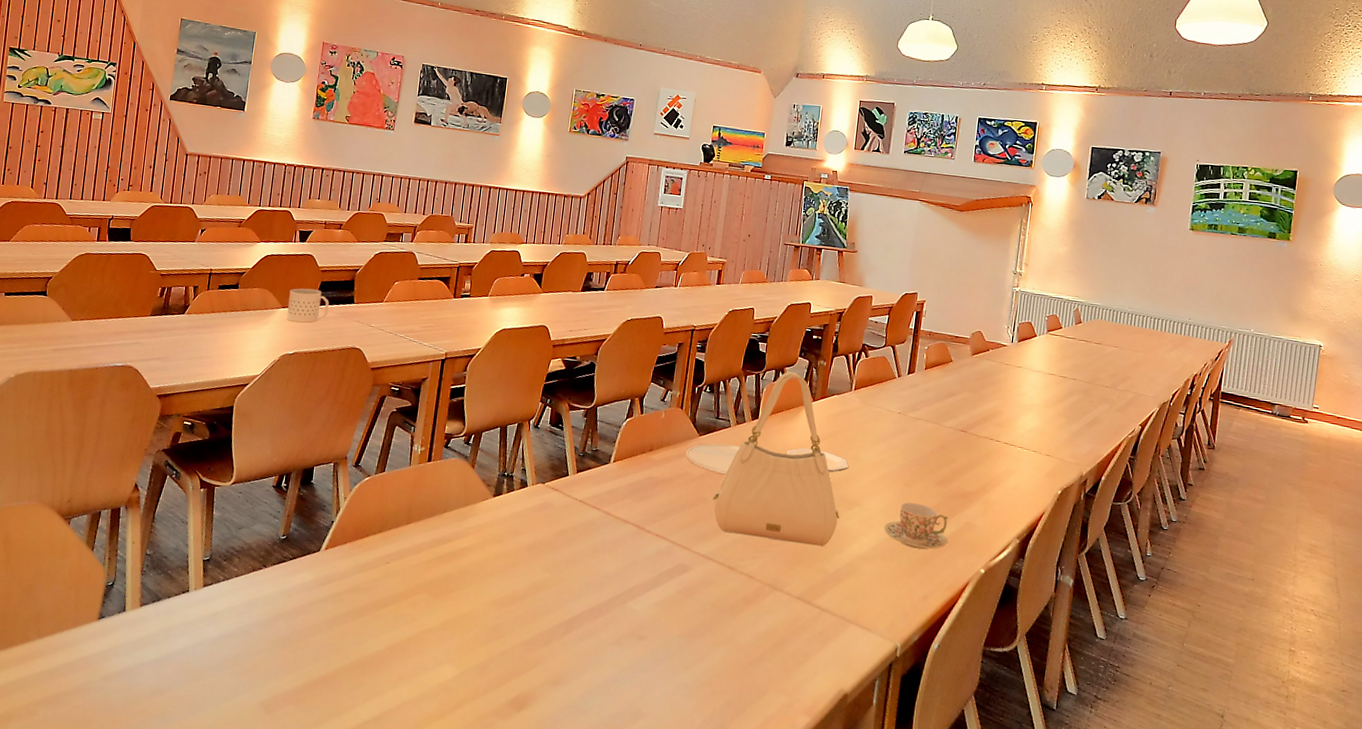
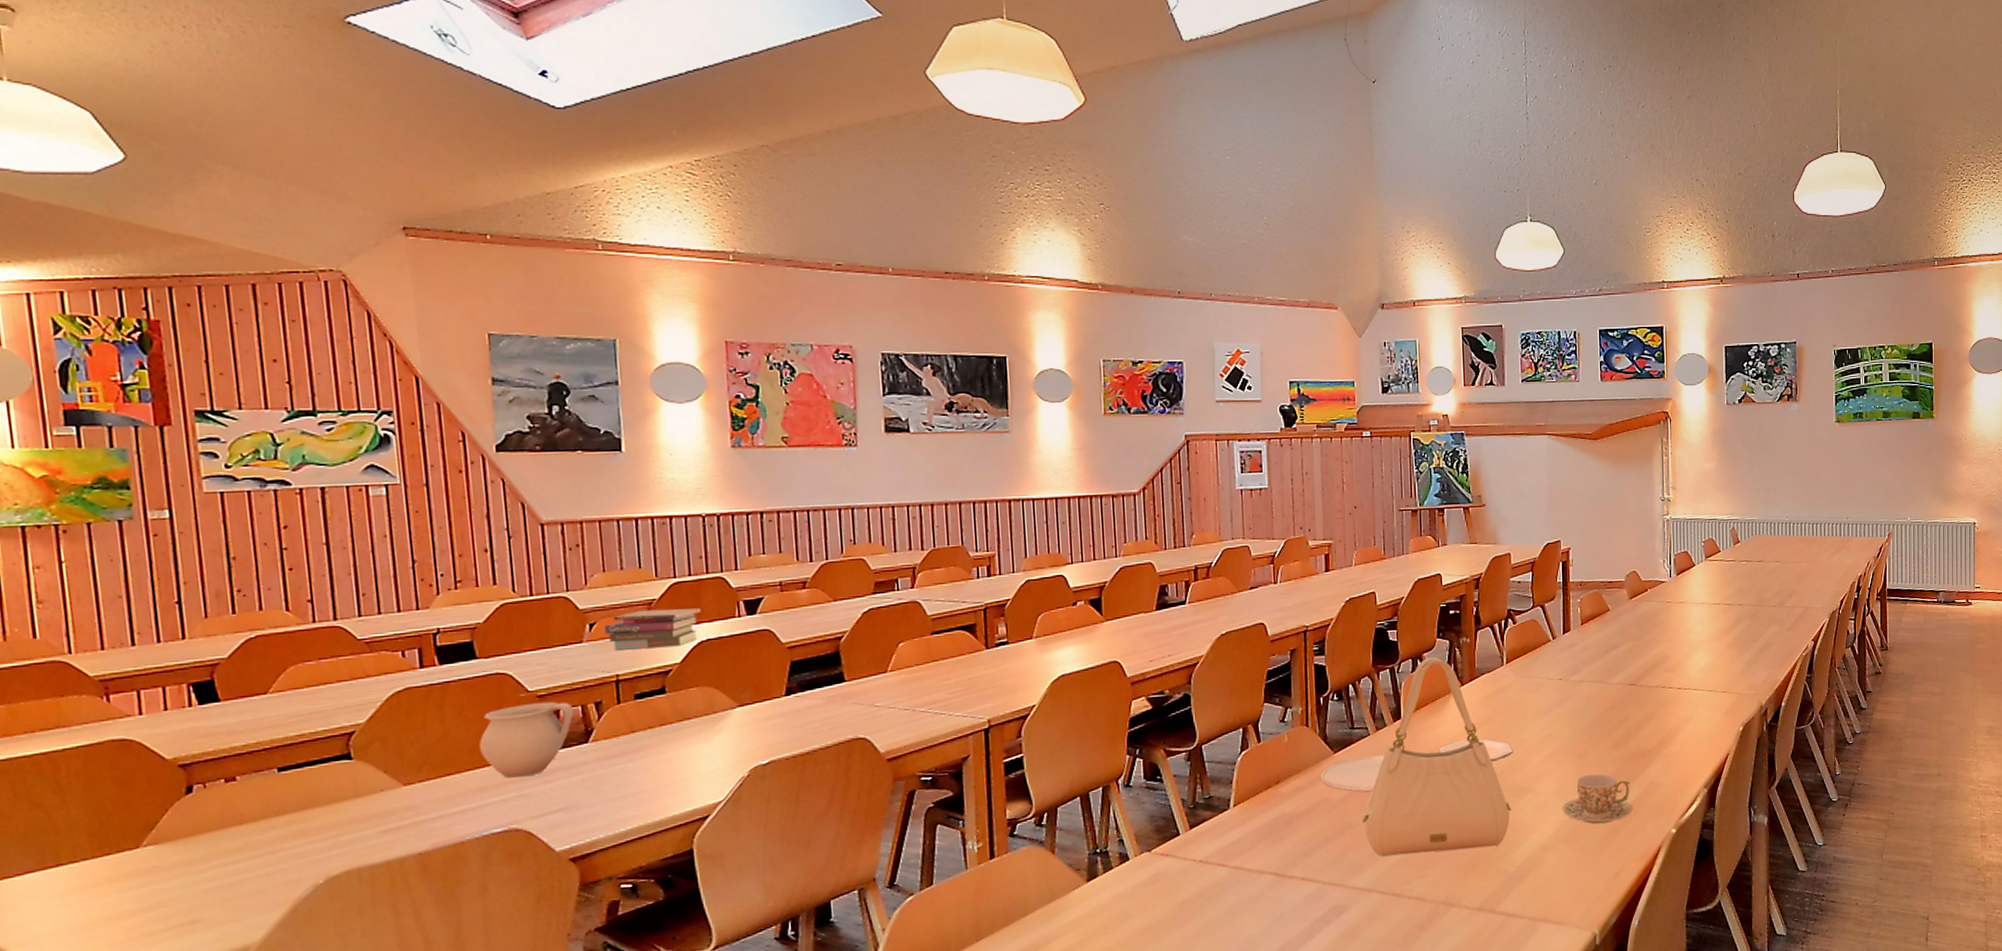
jug: none [119,278,180,330] -> present [478,701,573,778]
books: none [210,225,272,257] -> present [605,608,701,651]
mug: present [286,288,329,323] -> none [746,673,810,723]

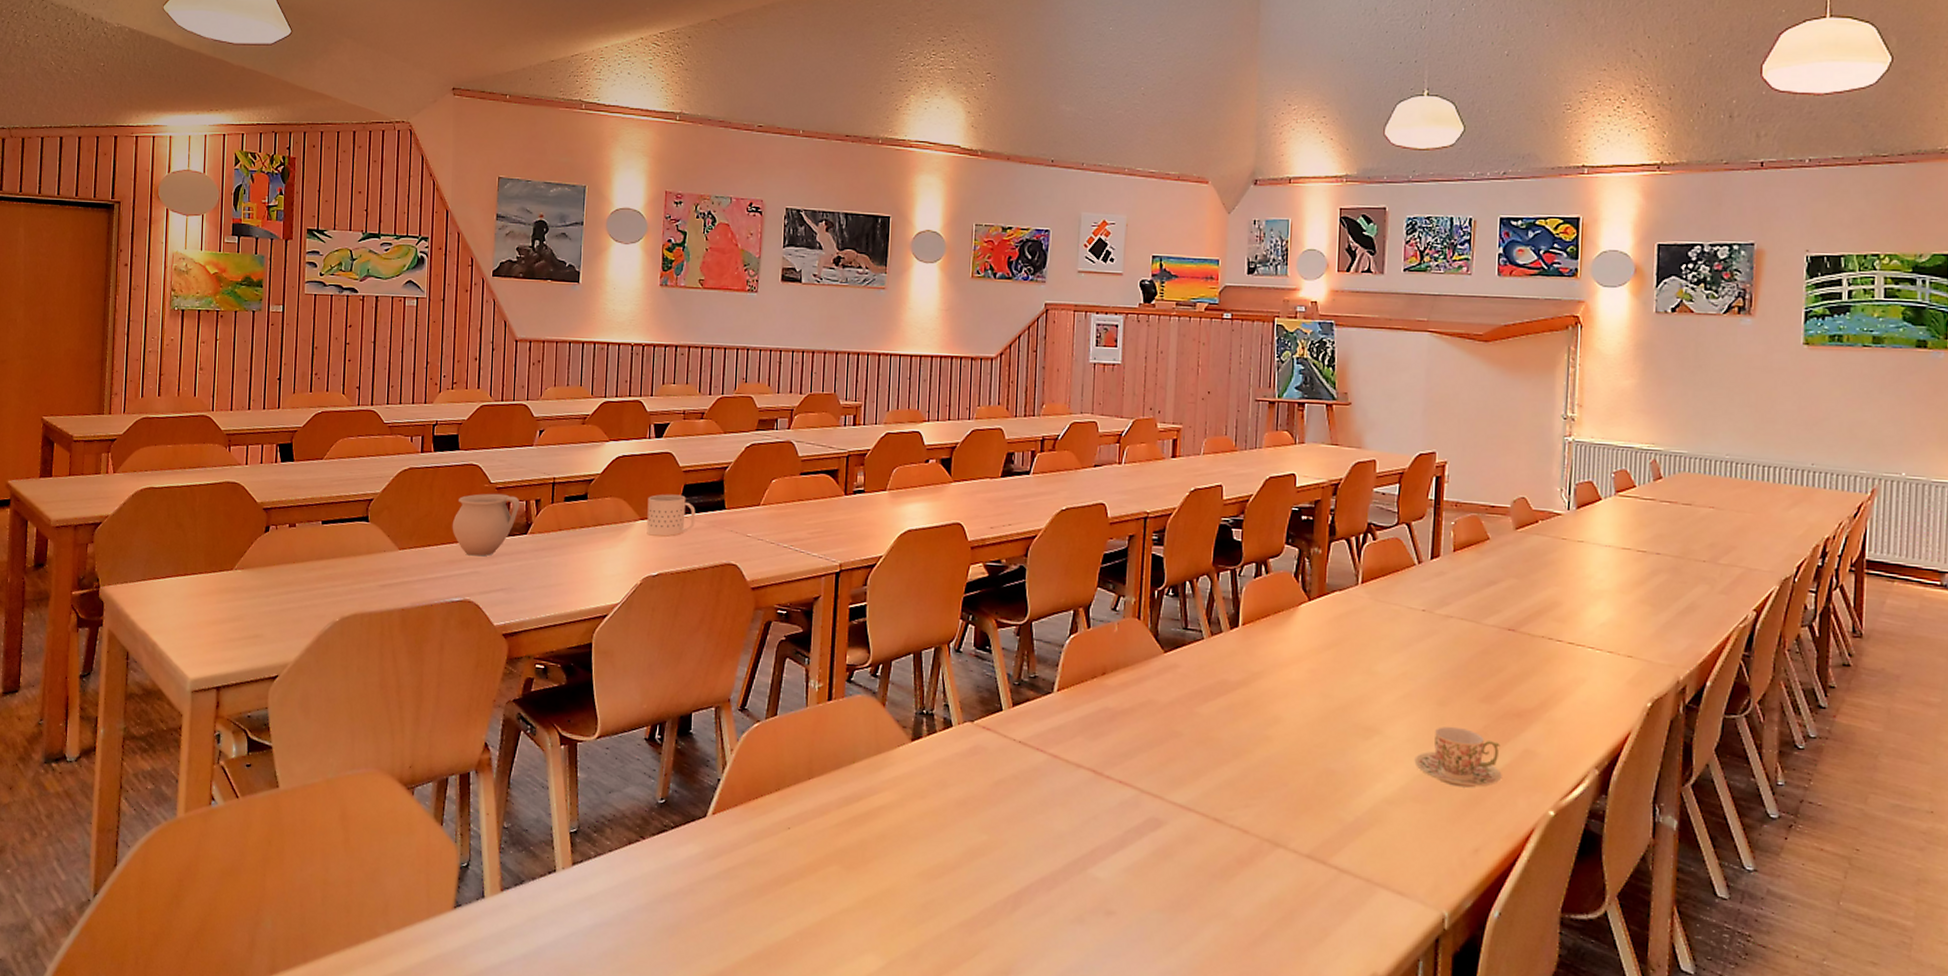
books: present [605,608,701,651] -> none [550,423,621,459]
mug: none [746,673,810,723] -> present [647,494,696,538]
plate: present [1320,755,1385,793] -> none [1148,661,1217,702]
handbag: present [1362,656,1512,856] -> none [1187,563,1355,789]
plate: present [1438,738,1513,761] -> none [1277,661,1362,691]

